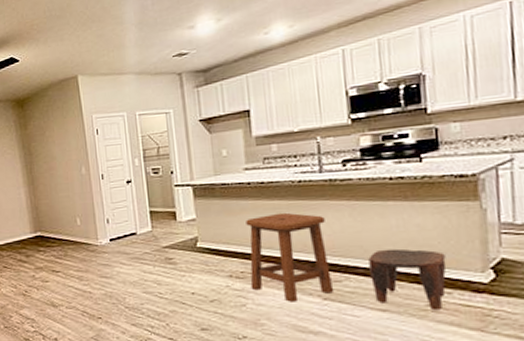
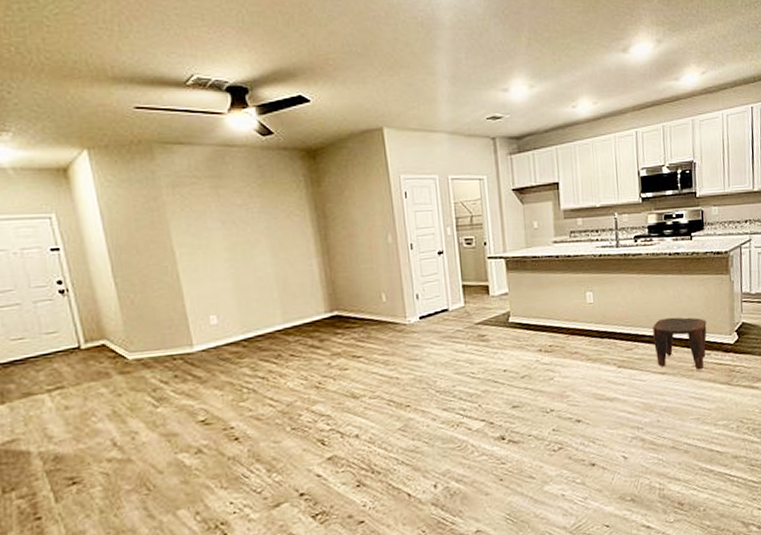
stool: present [246,212,334,302] -> none [554,285,627,372]

